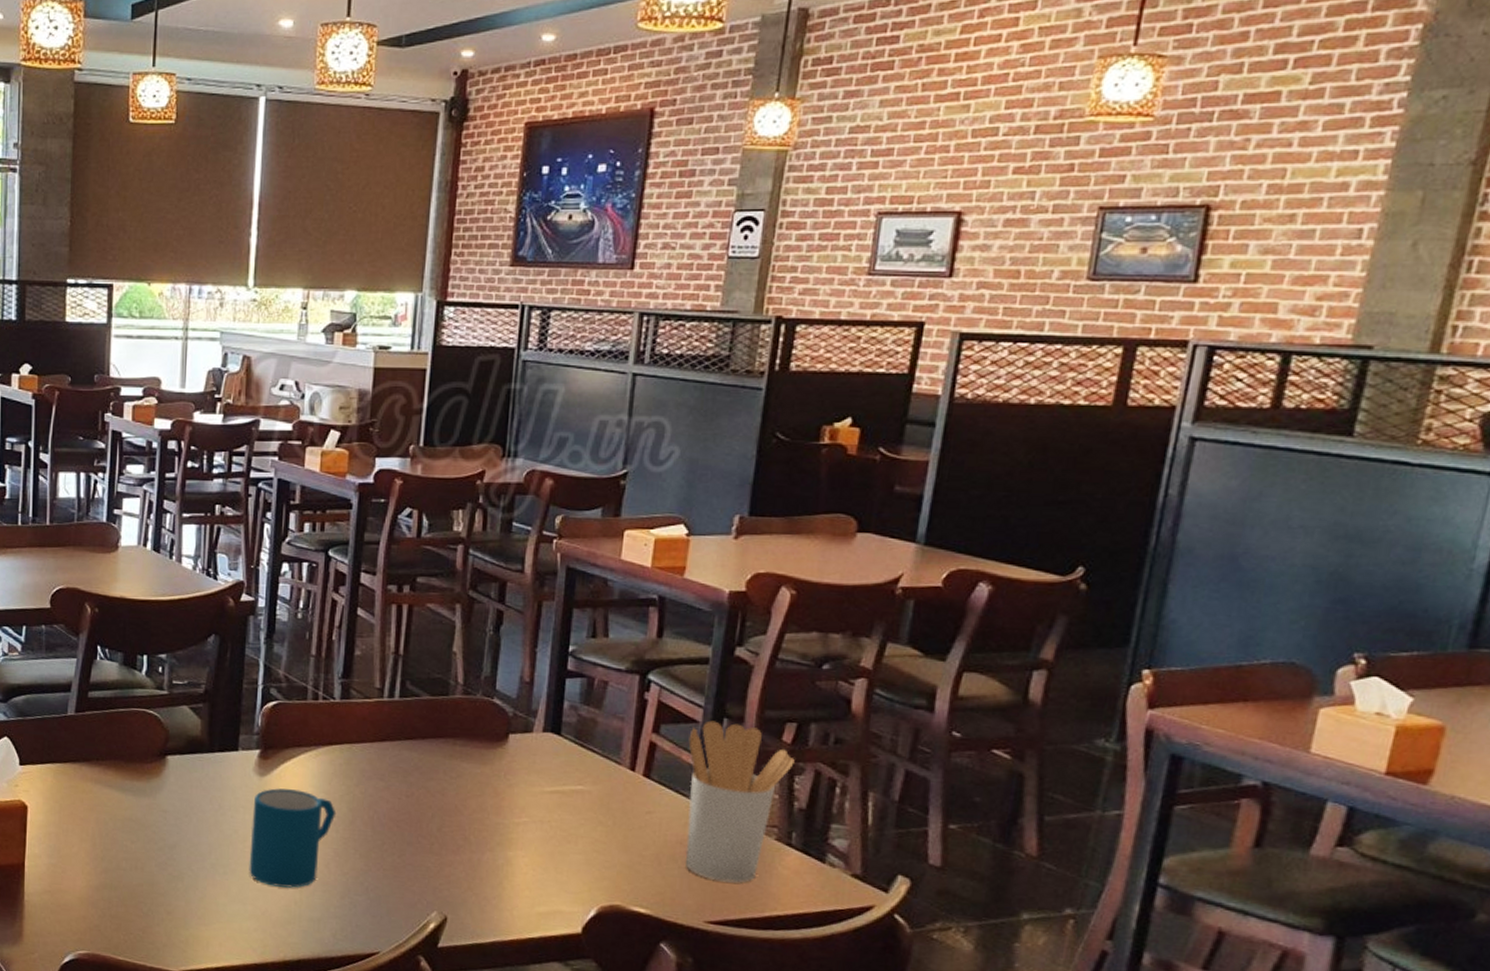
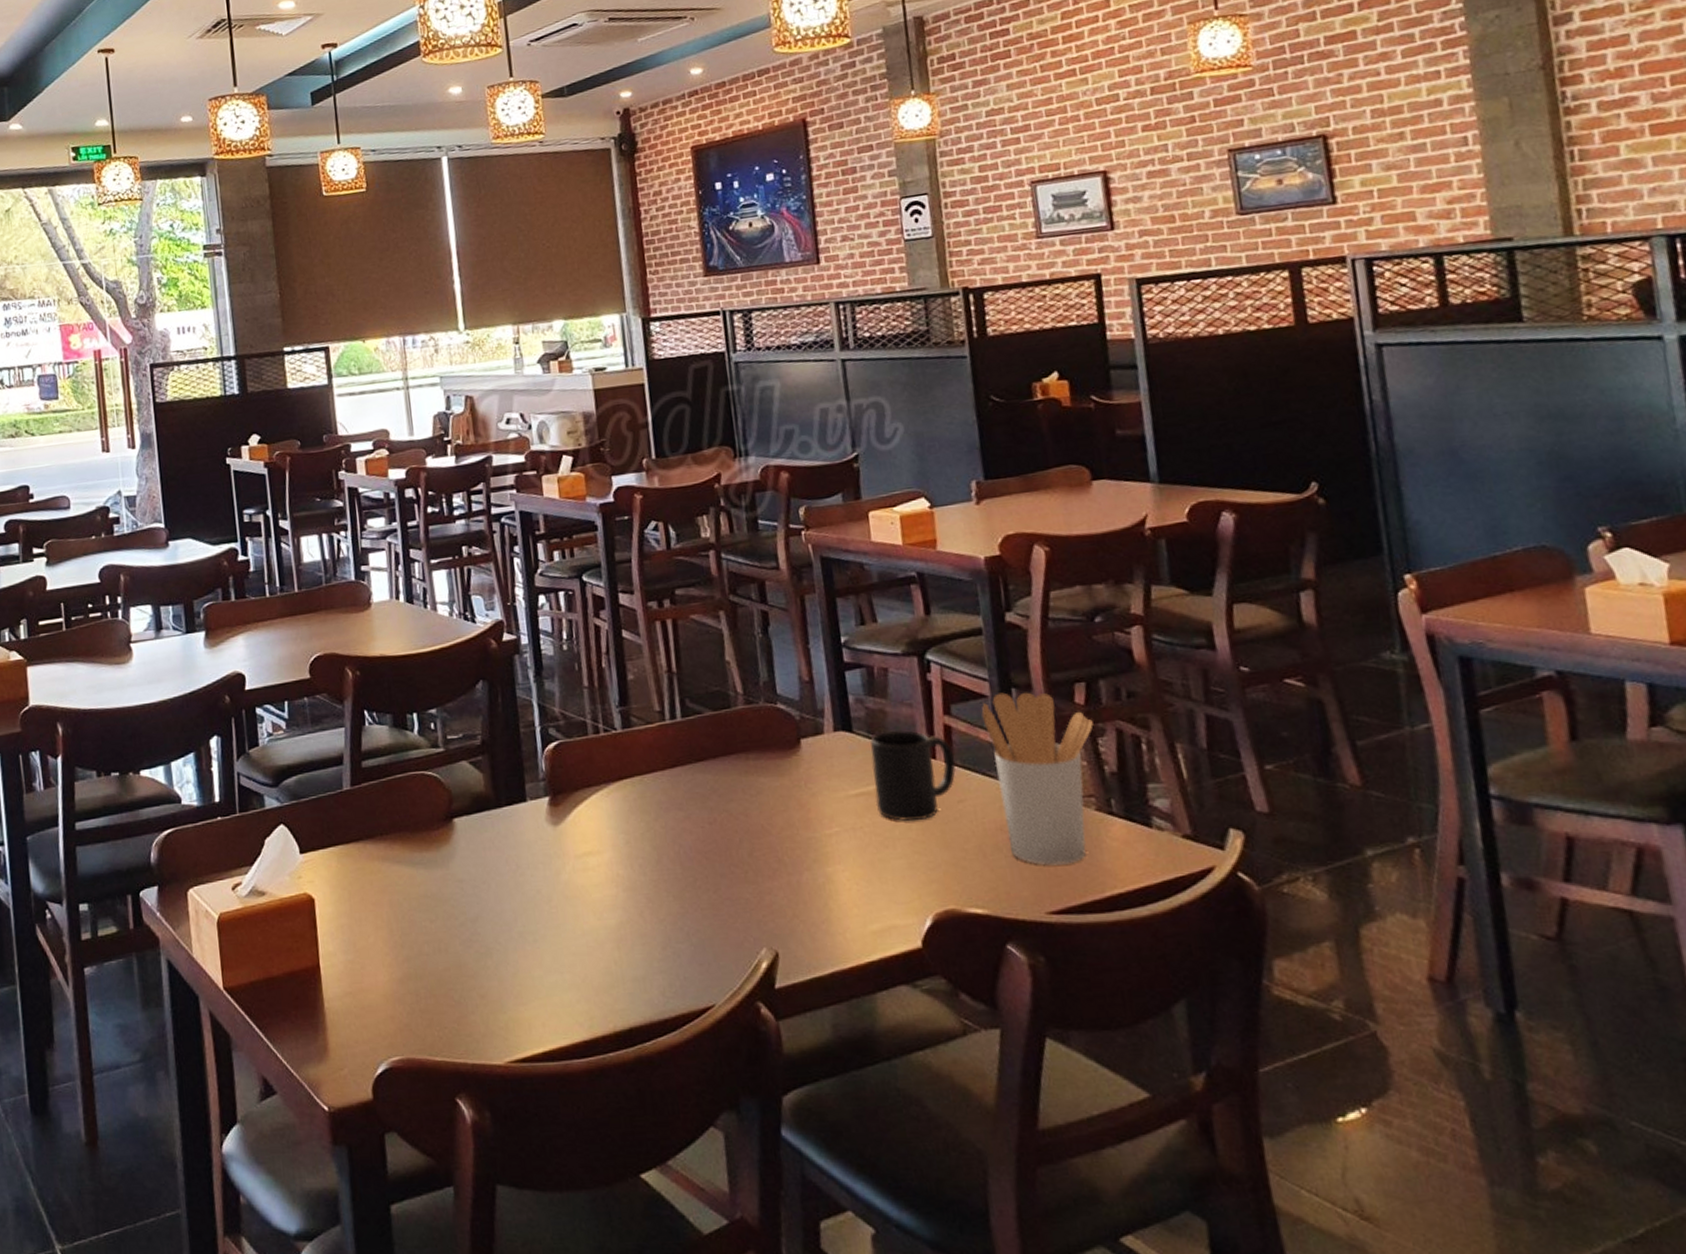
mug: present [249,788,337,888] -> none [552,834,641,948]
mug: none [567,738,653,823] -> present [869,729,956,821]

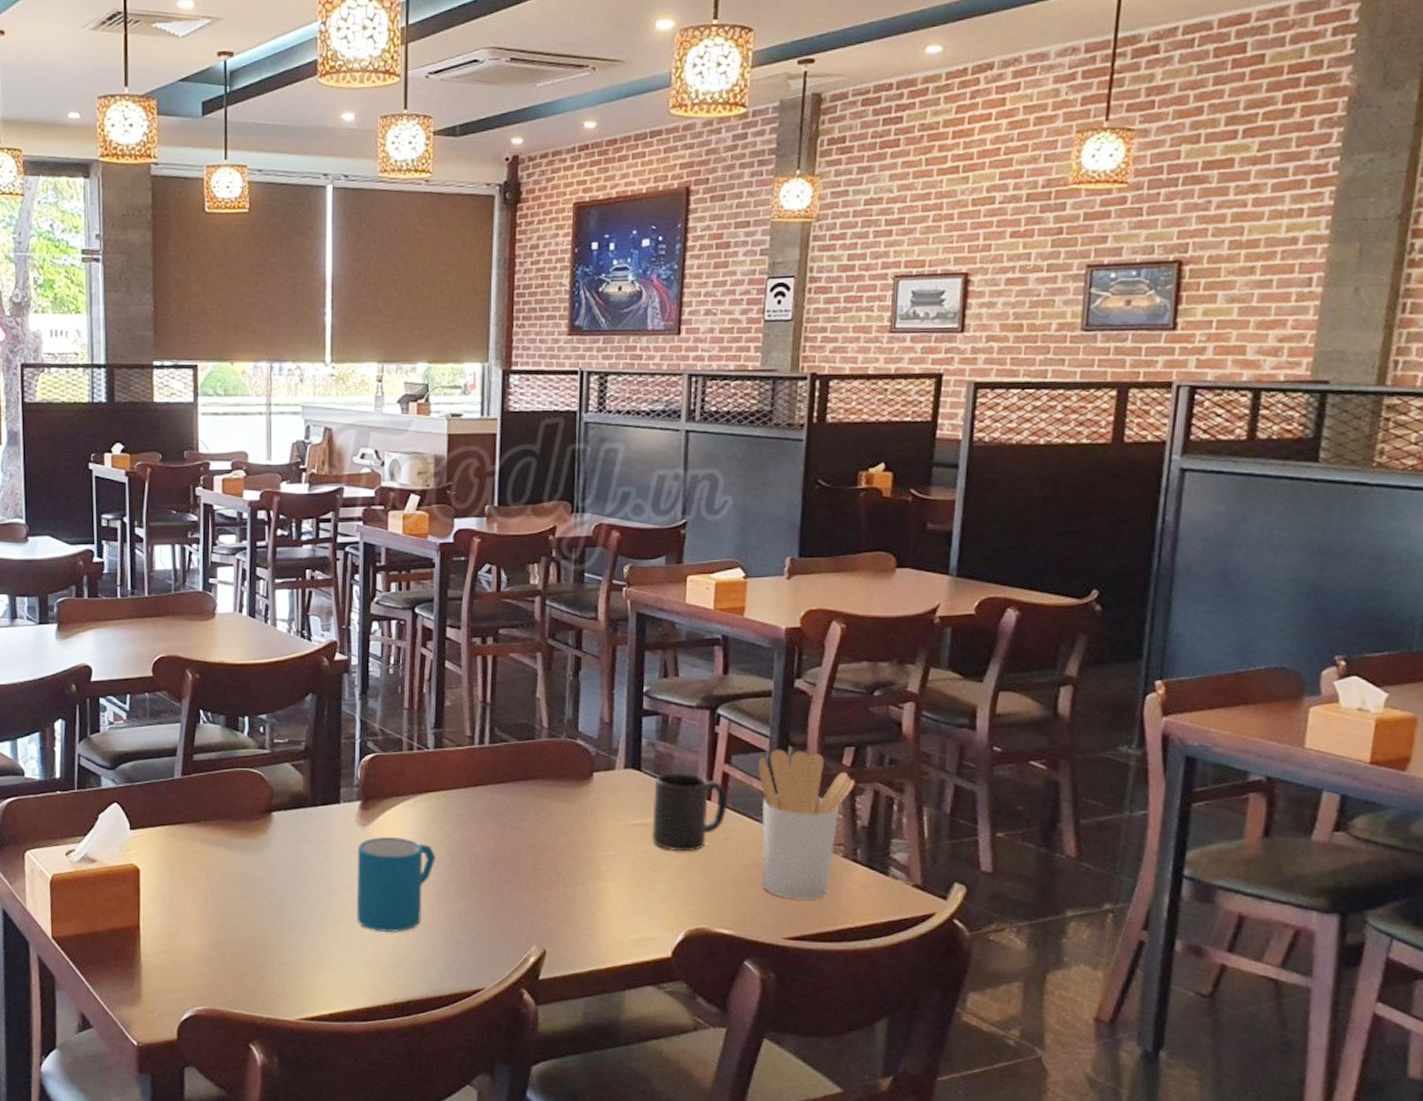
mug: none [552,834,641,948] -> present [356,837,437,932]

